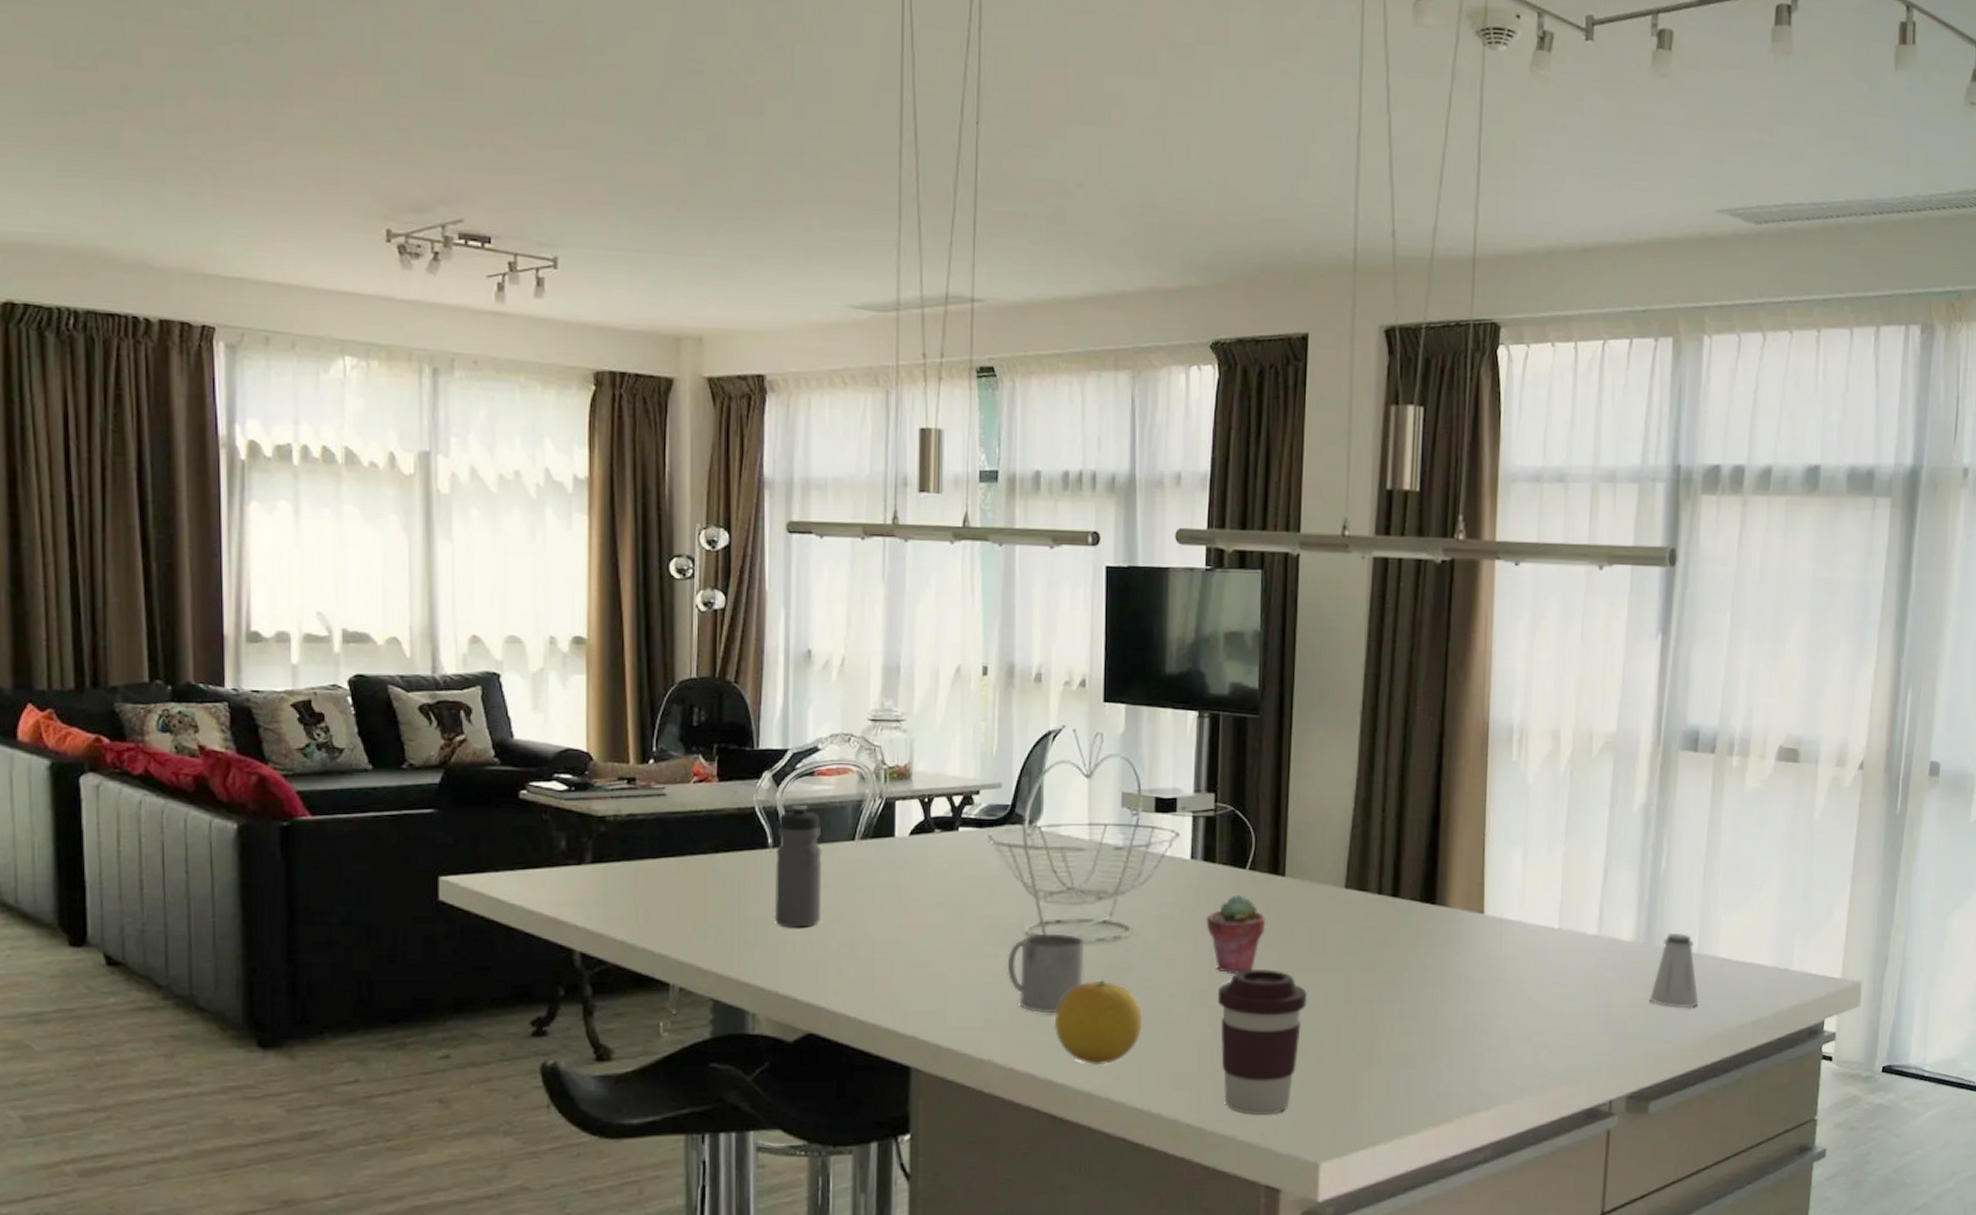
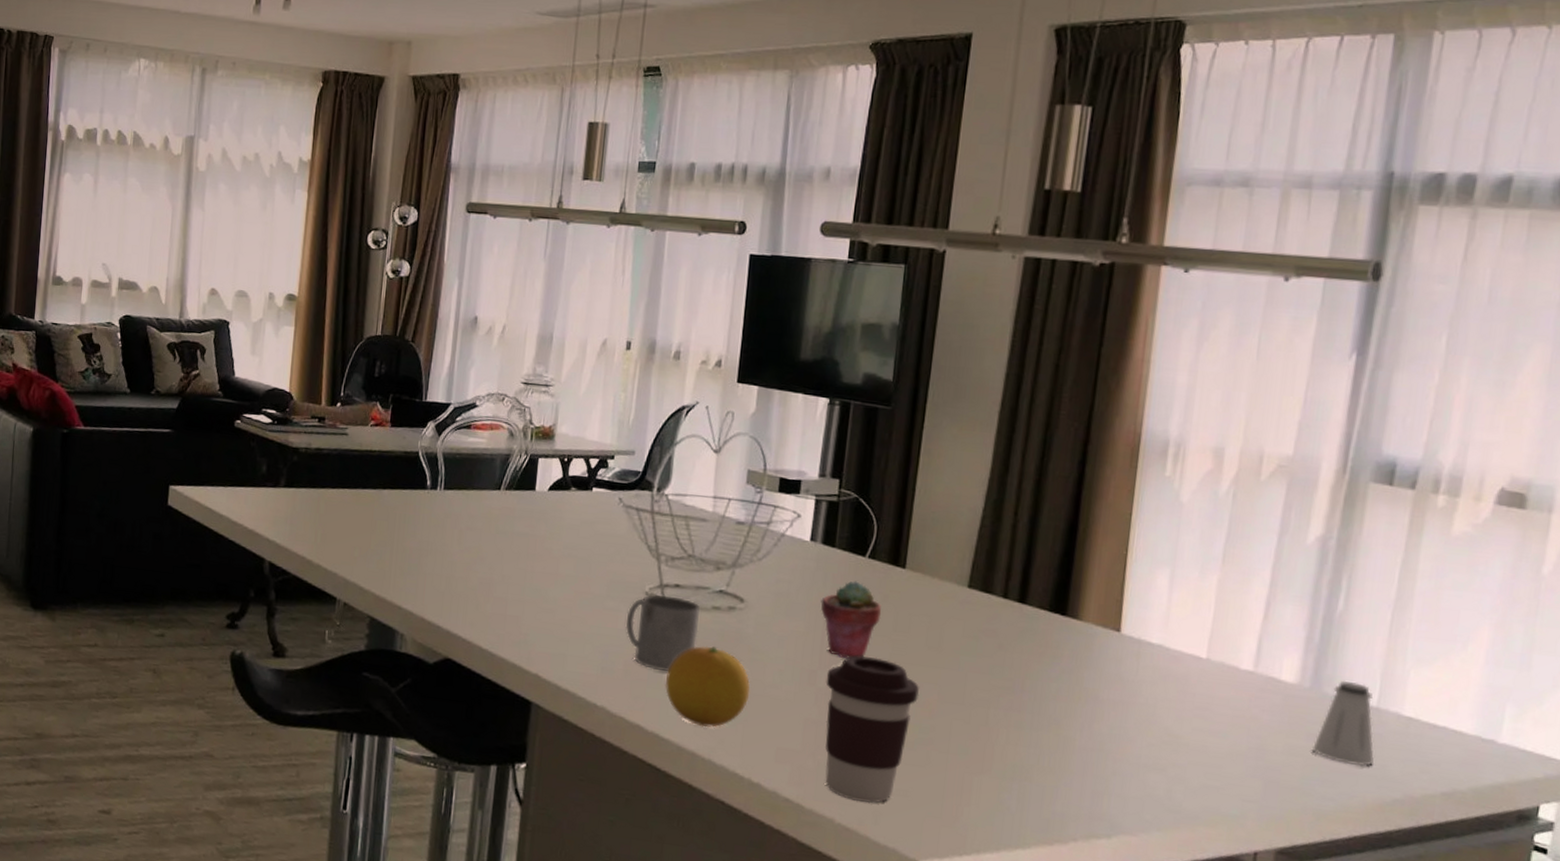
water bottle: present [774,804,822,928] -> none [426,453,473,563]

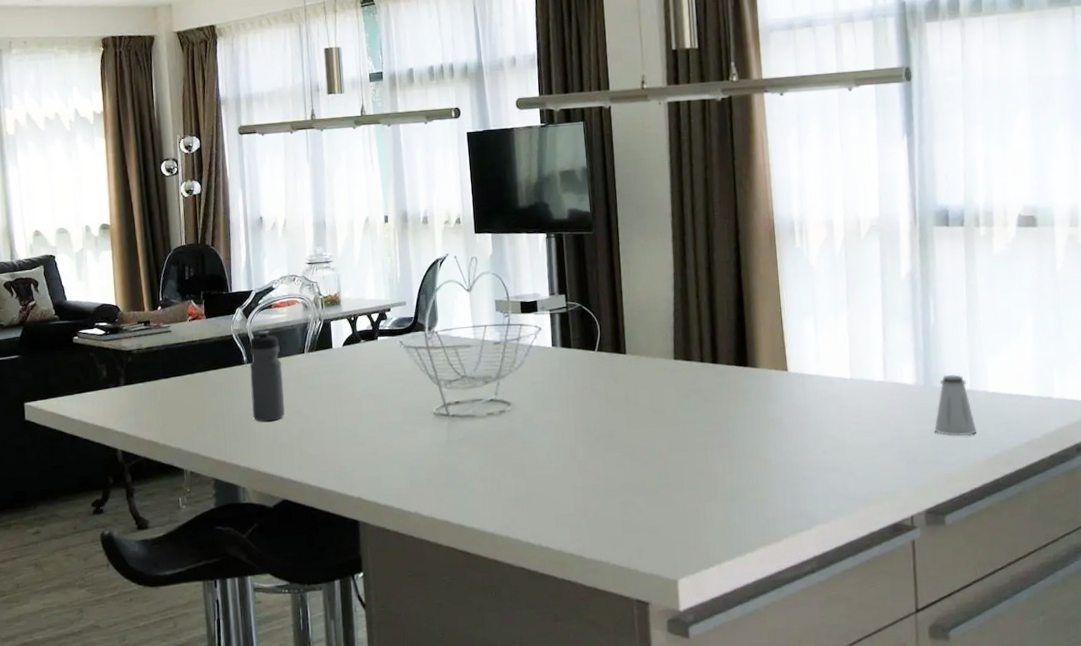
water bottle: none [426,453,473,563] -> present [249,330,285,422]
mug: present [625,594,700,672] -> none [422,411,480,474]
fruit: present [665,646,751,728] -> none [461,445,528,512]
potted succulent: present [820,581,882,659] -> none [568,371,615,434]
coffee cup: present [824,656,920,804] -> none [583,427,654,544]

